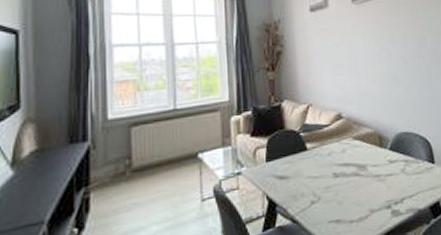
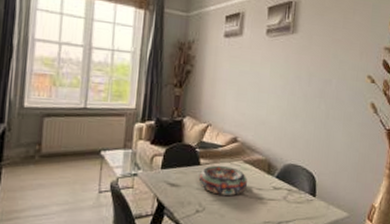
decorative bowl: none [307,146,361,180] -> present [198,165,248,195]

